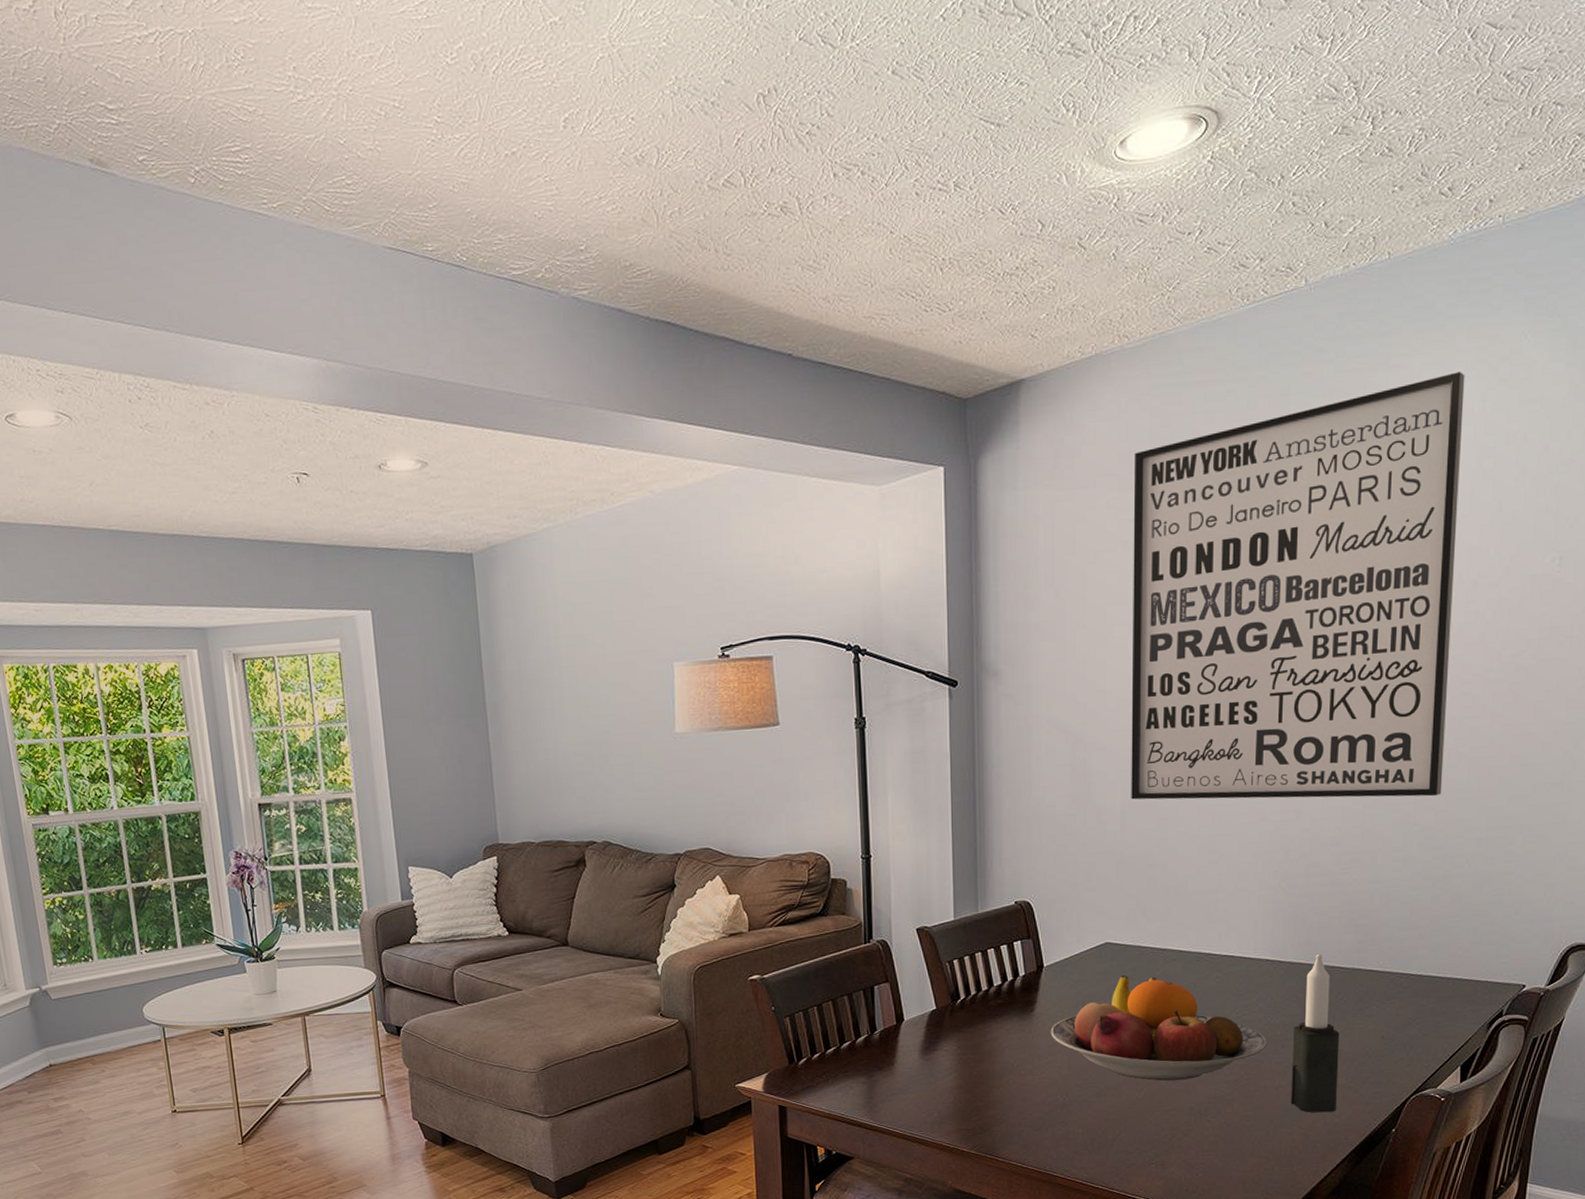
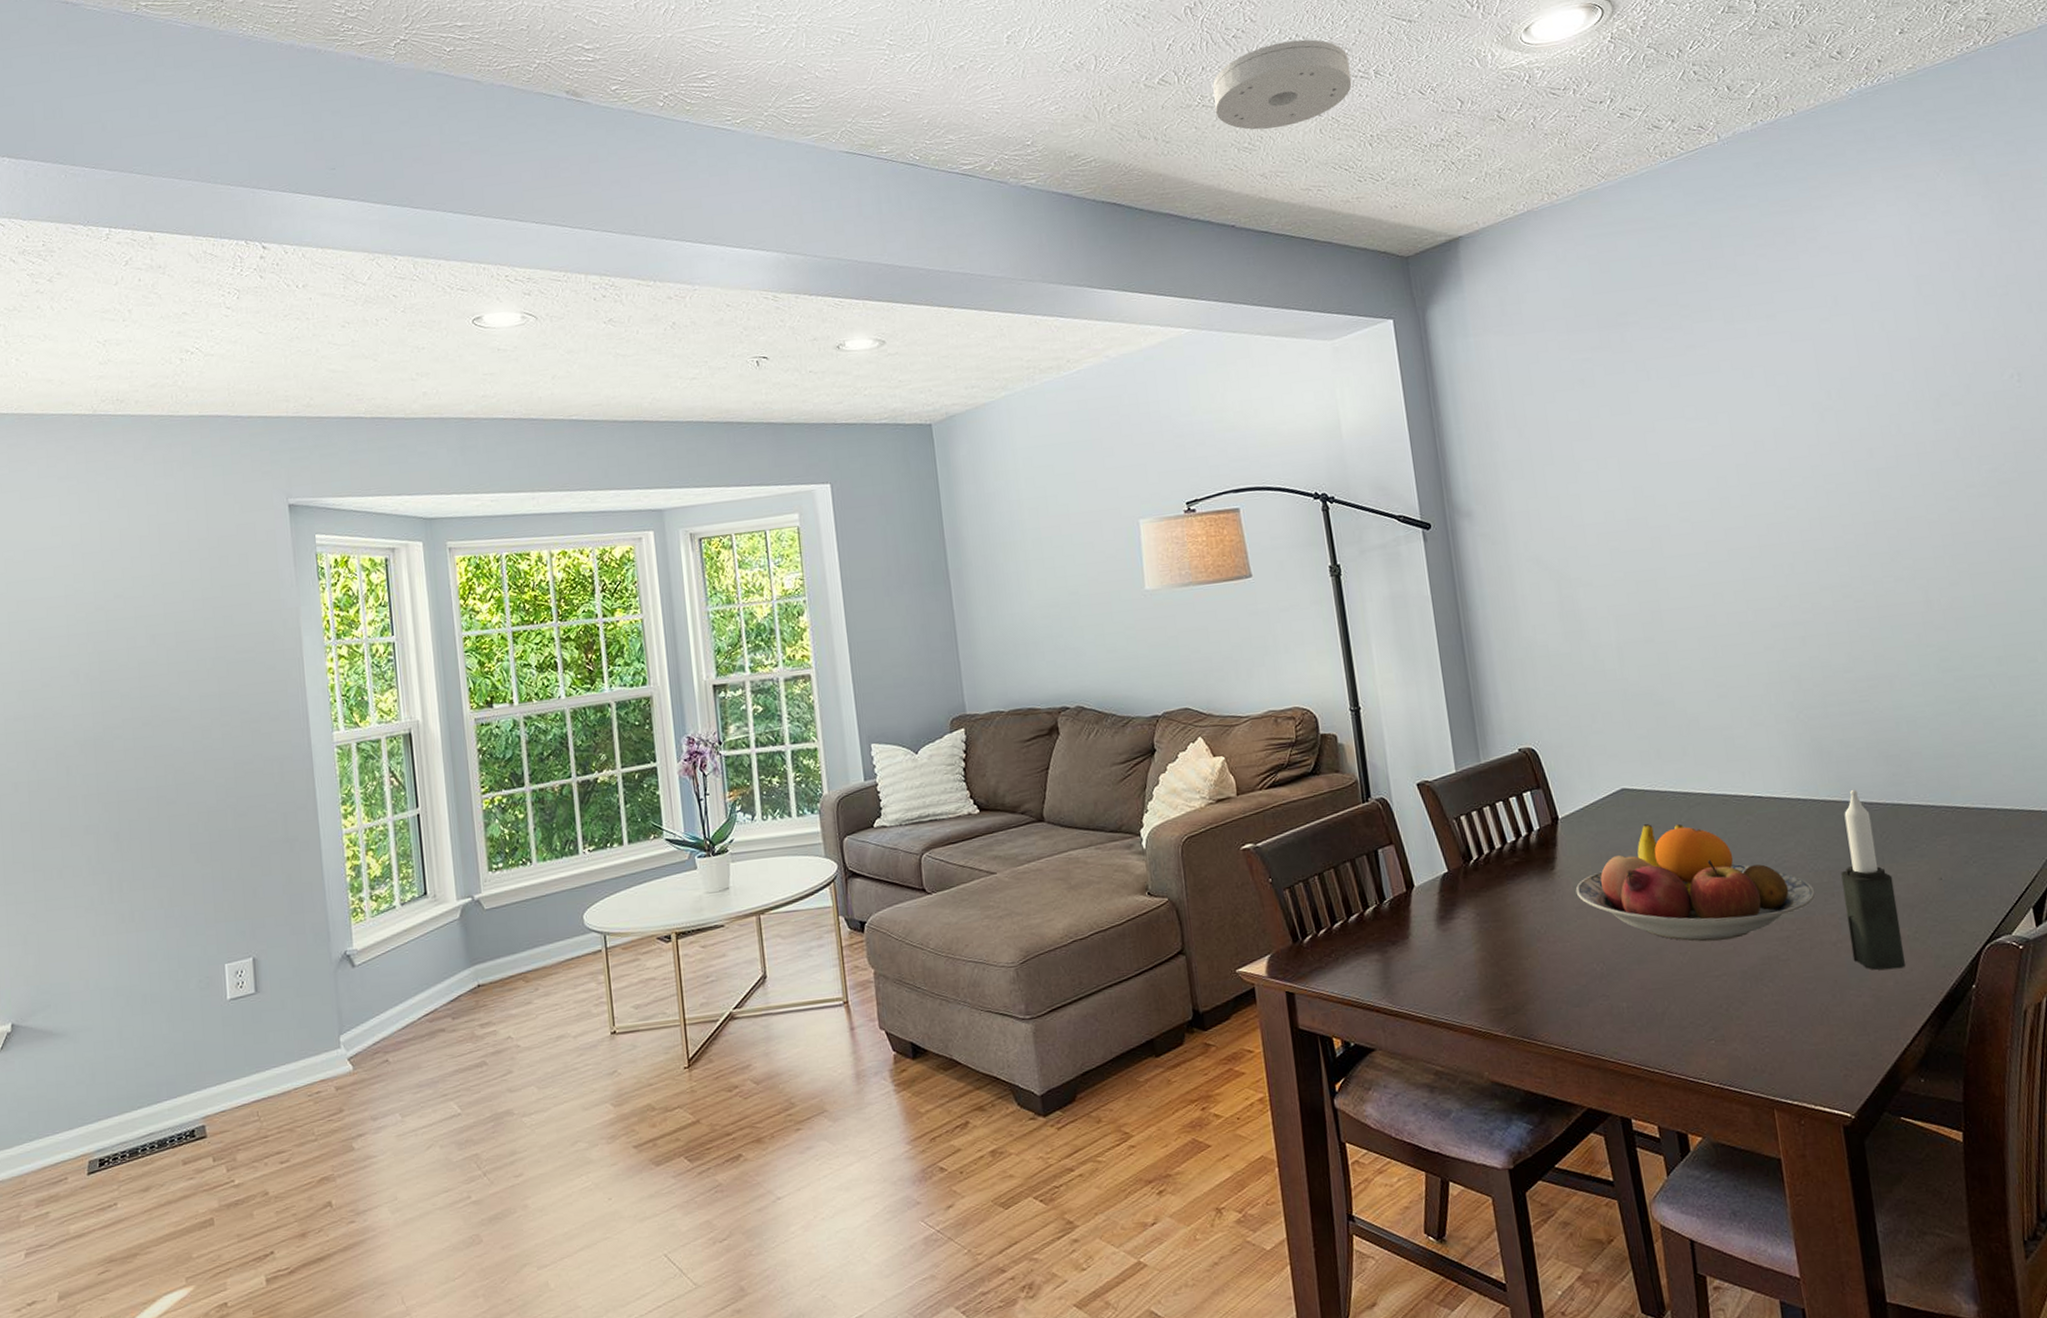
smoke detector: none [780,141,929,246] -> present [1213,39,1352,130]
wall art: present [1131,372,1465,800] -> none [1579,209,1949,635]

